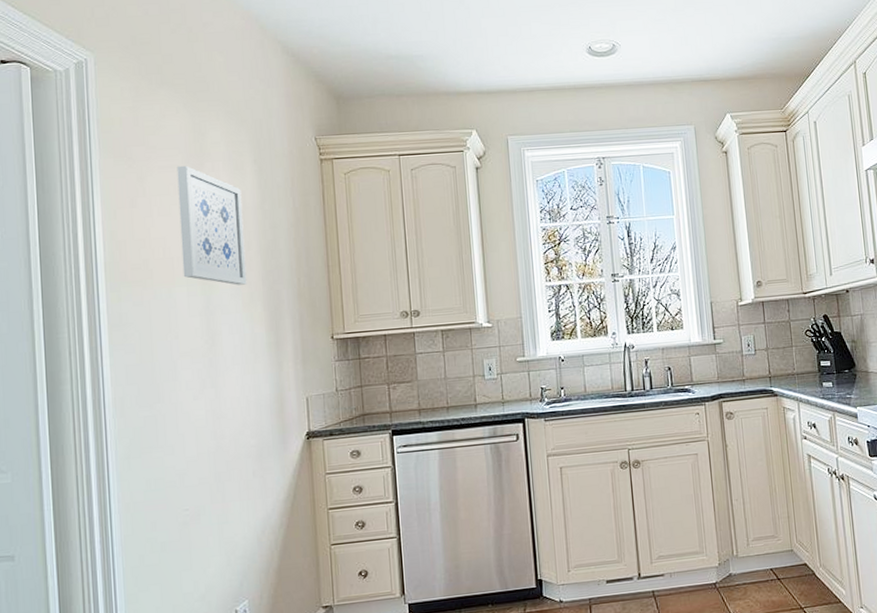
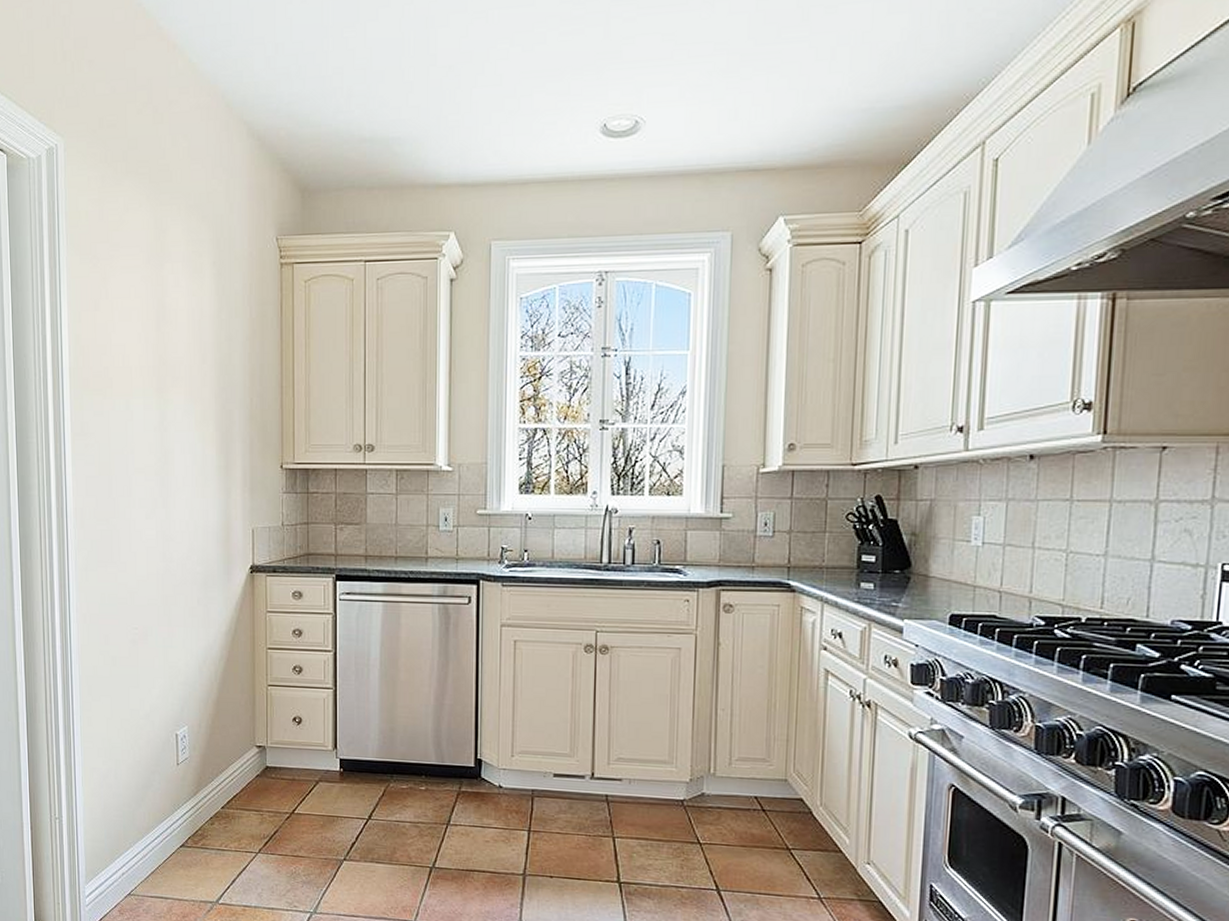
wall art: present [177,165,247,285] -> none [138,266,201,401]

